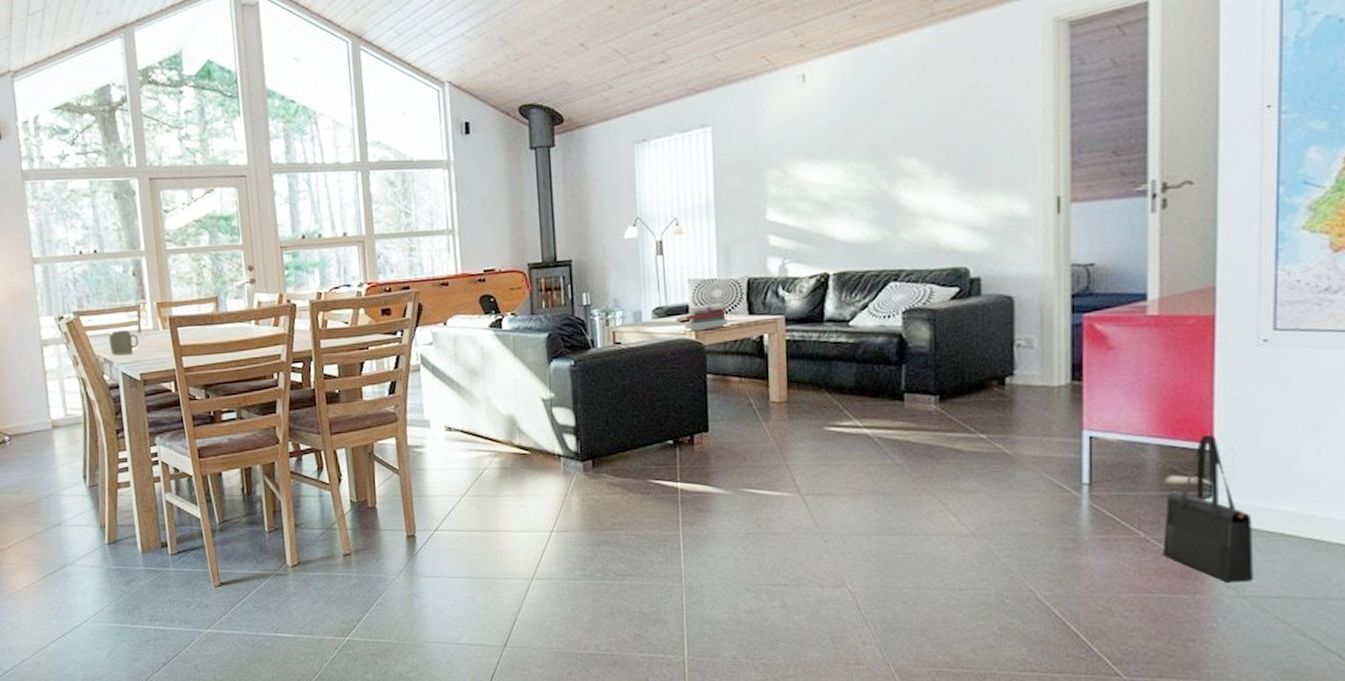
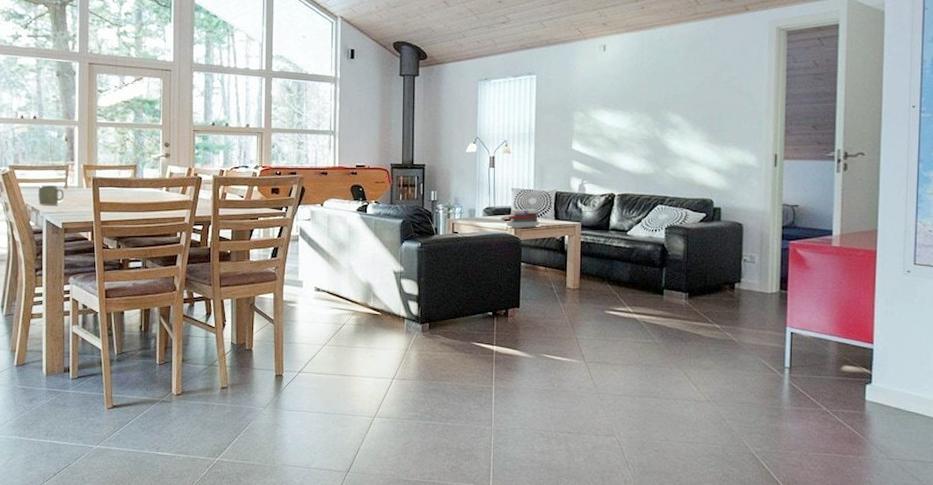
tote bag: present [1162,434,1254,583] -> none [837,336,898,448]

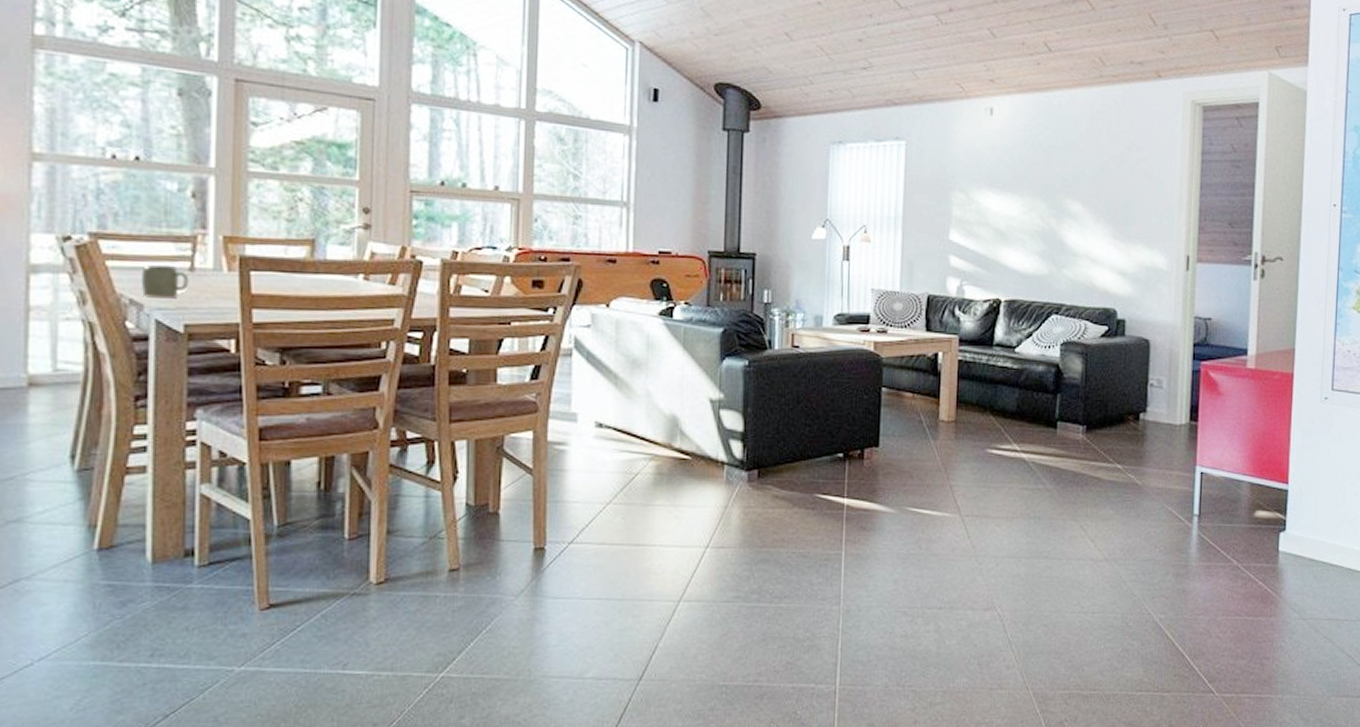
books: present [504,209,539,229] -> none [861,316,906,343]

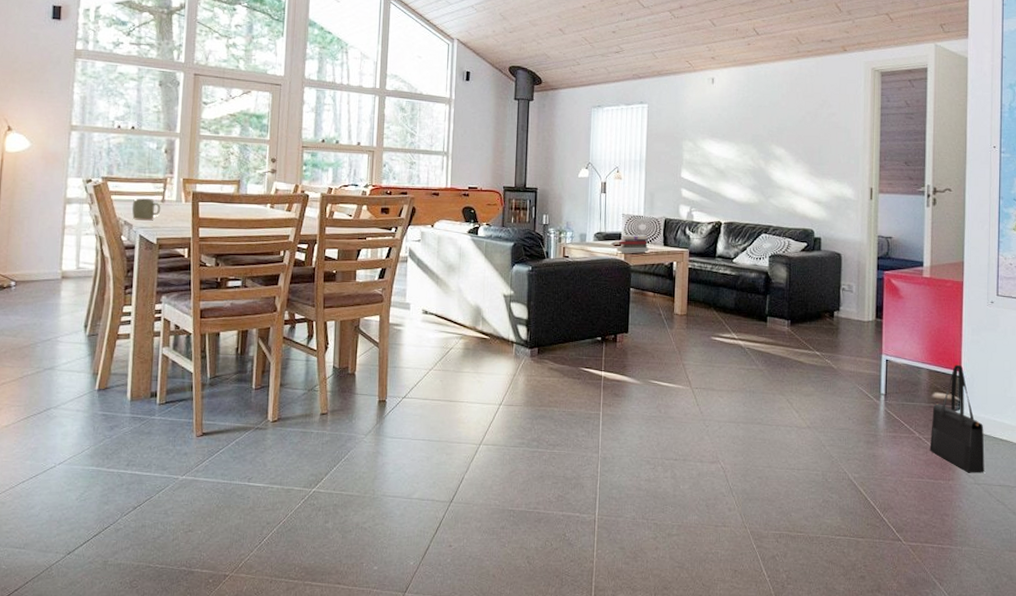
books: none [861,316,906,343] -> present [615,234,649,254]
tote bag: none [1249,475,1312,607] -> present [929,364,985,473]

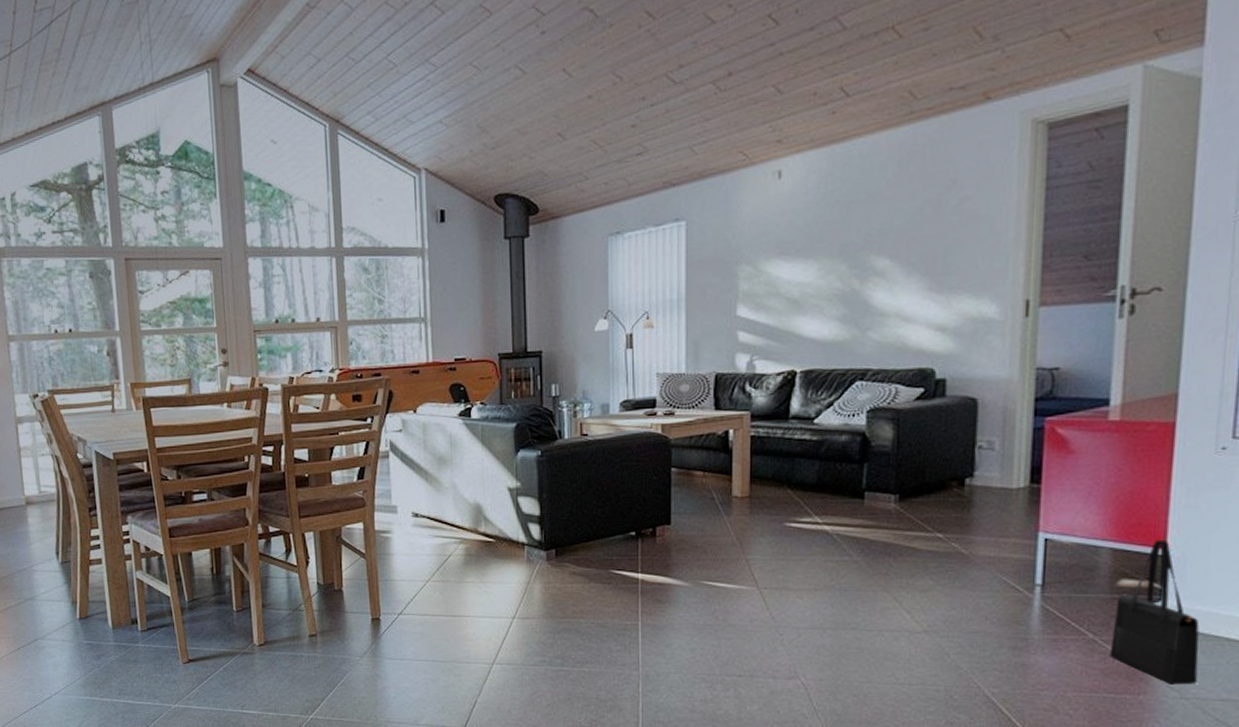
mug: present [131,198,161,221] -> none [82,410,113,435]
books: present [615,234,649,254] -> none [648,398,694,425]

